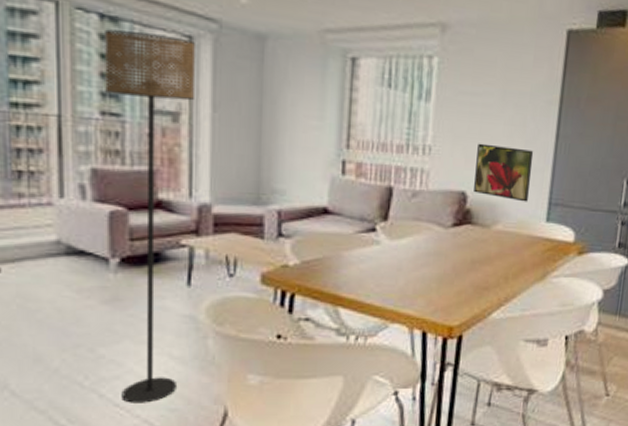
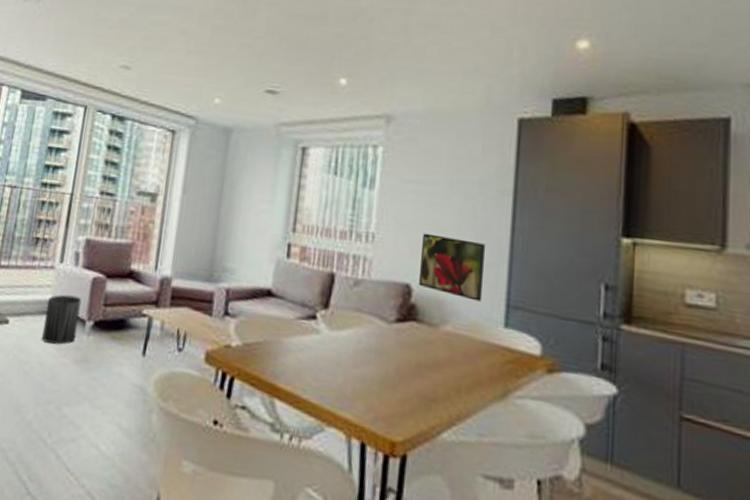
trash can: none [52,233,99,287] -> present [42,294,82,345]
floor lamp: present [105,29,195,403] -> none [73,126,176,474]

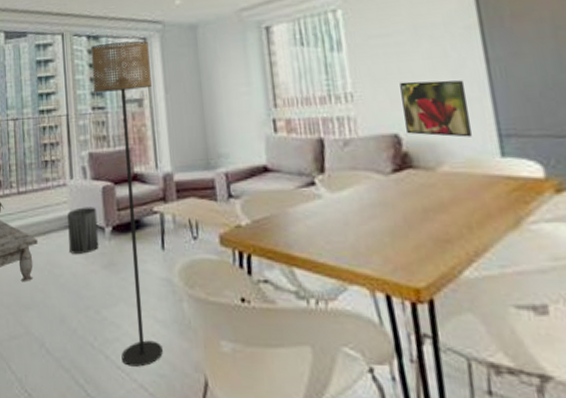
floor lamp: none [73,126,176,474] -> present [91,41,163,367]

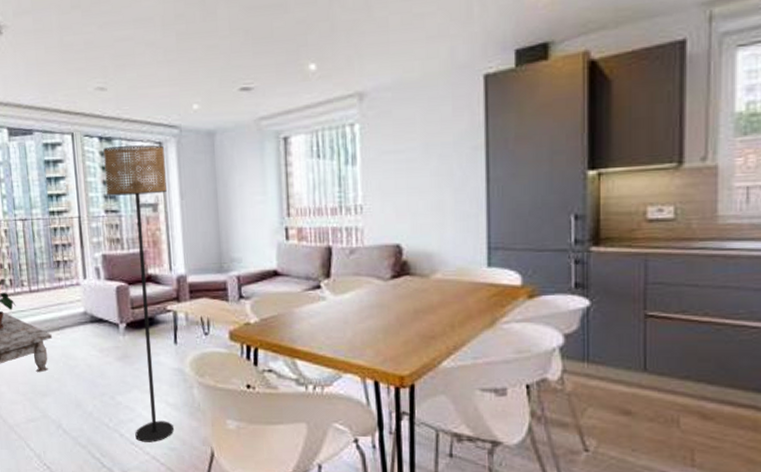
trash can: present [67,207,99,254] -> none [81,305,114,347]
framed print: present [400,80,472,138] -> none [407,196,466,249]

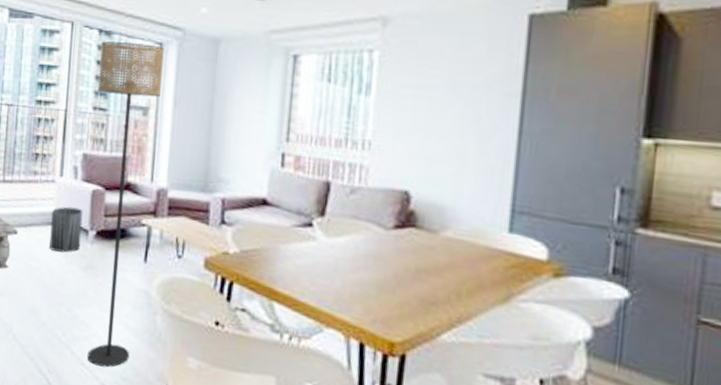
trash can: none [81,305,114,347] -> present [49,206,83,253]

